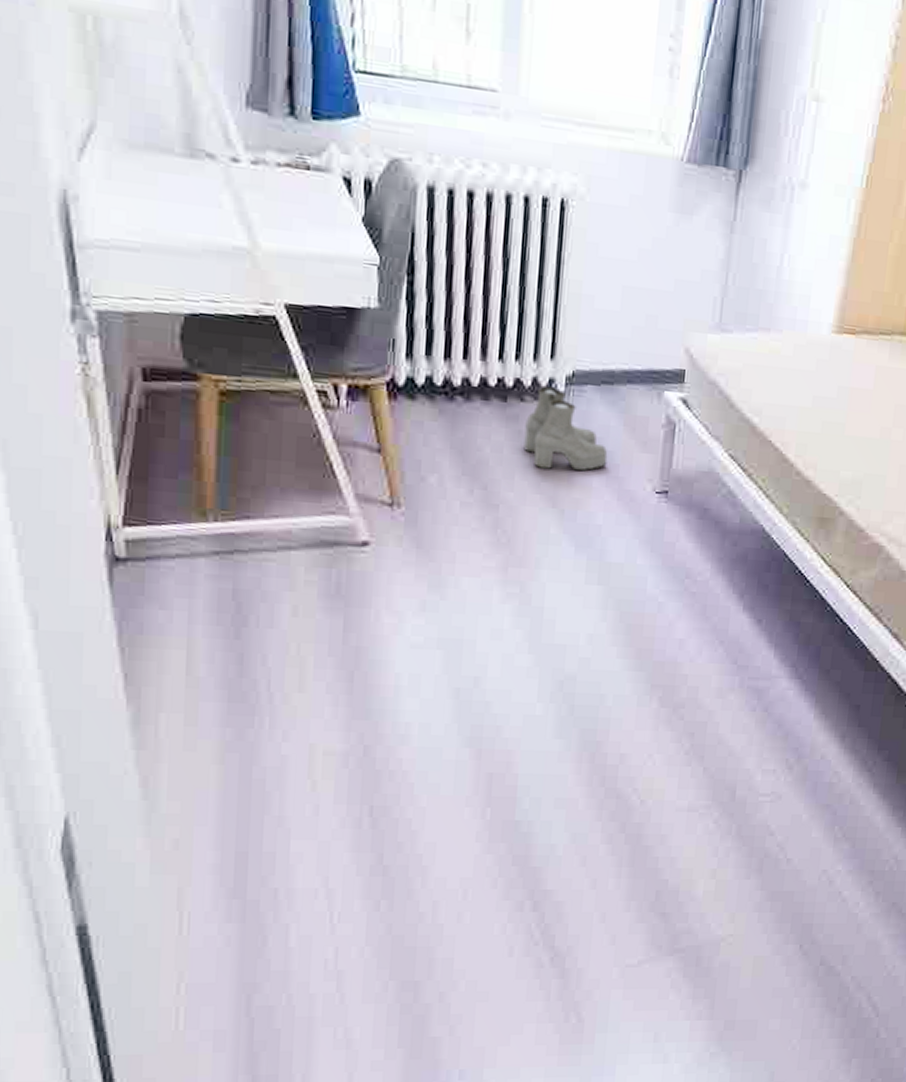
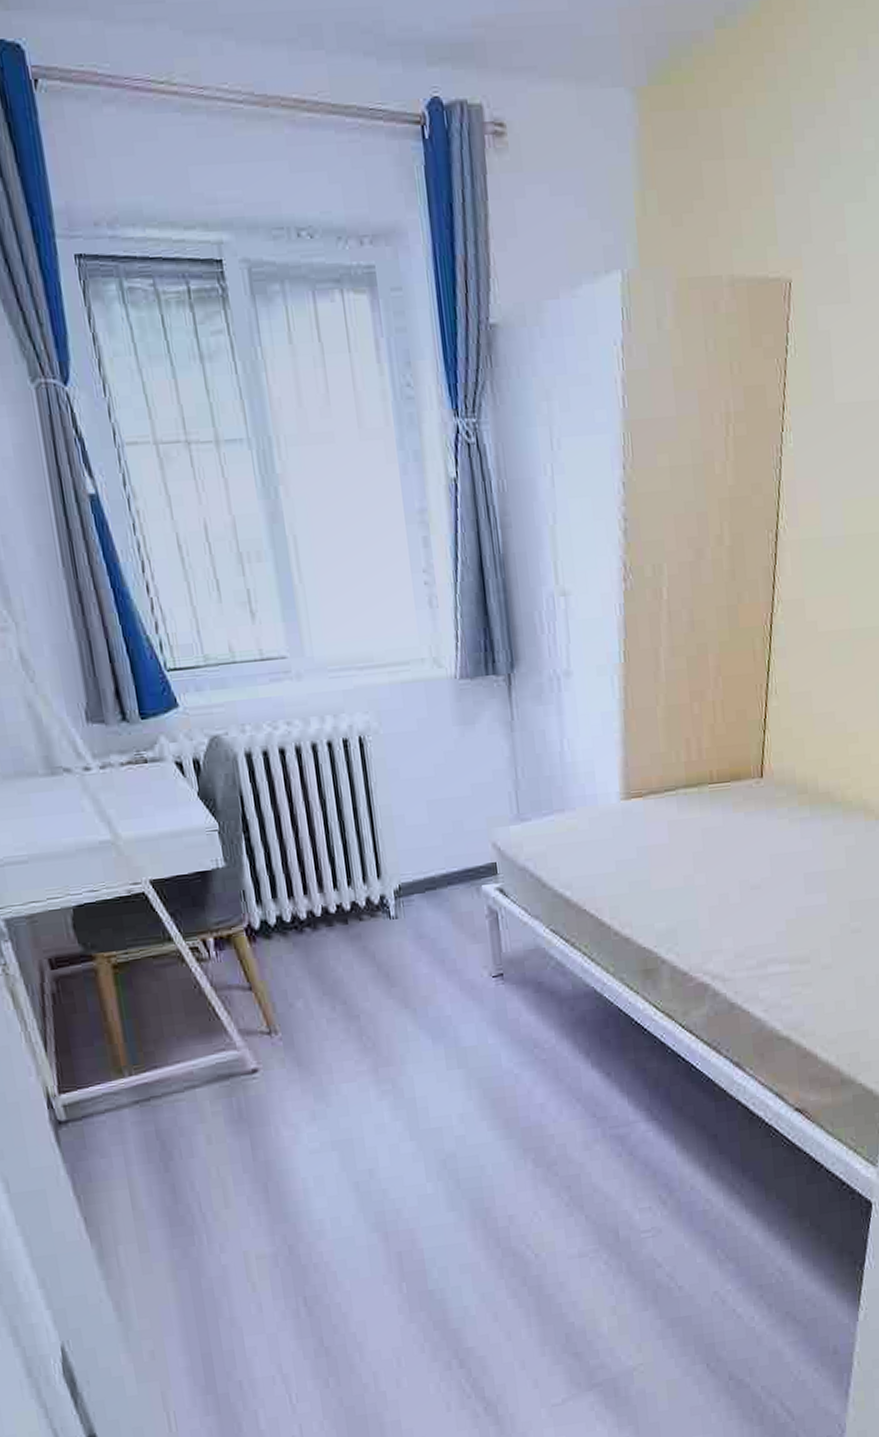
boots: present [524,386,608,471] -> none [367,902,445,976]

